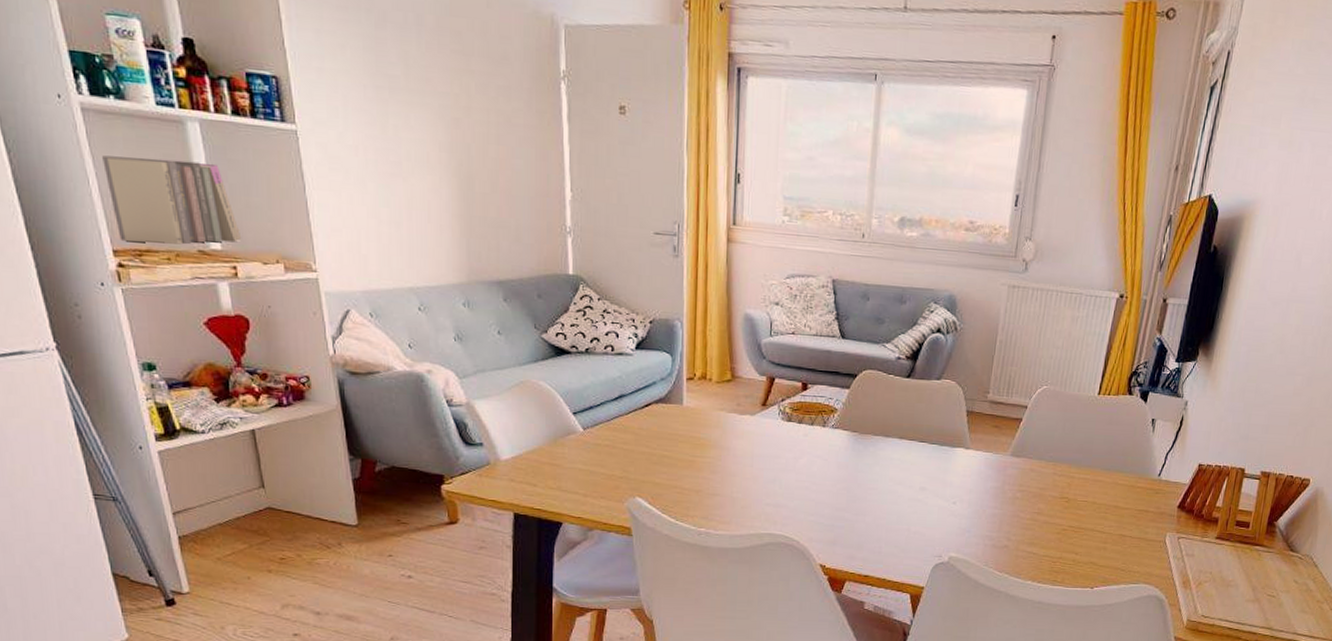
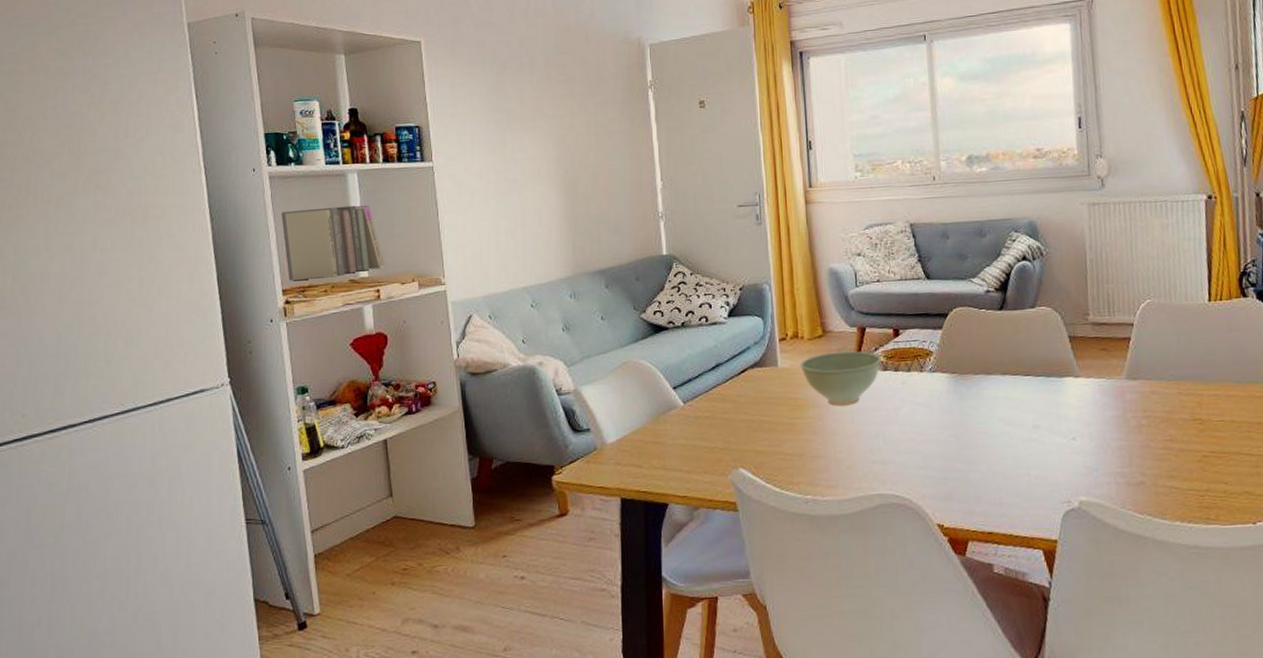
bowl: none [706,397,787,450] -> present [800,351,881,406]

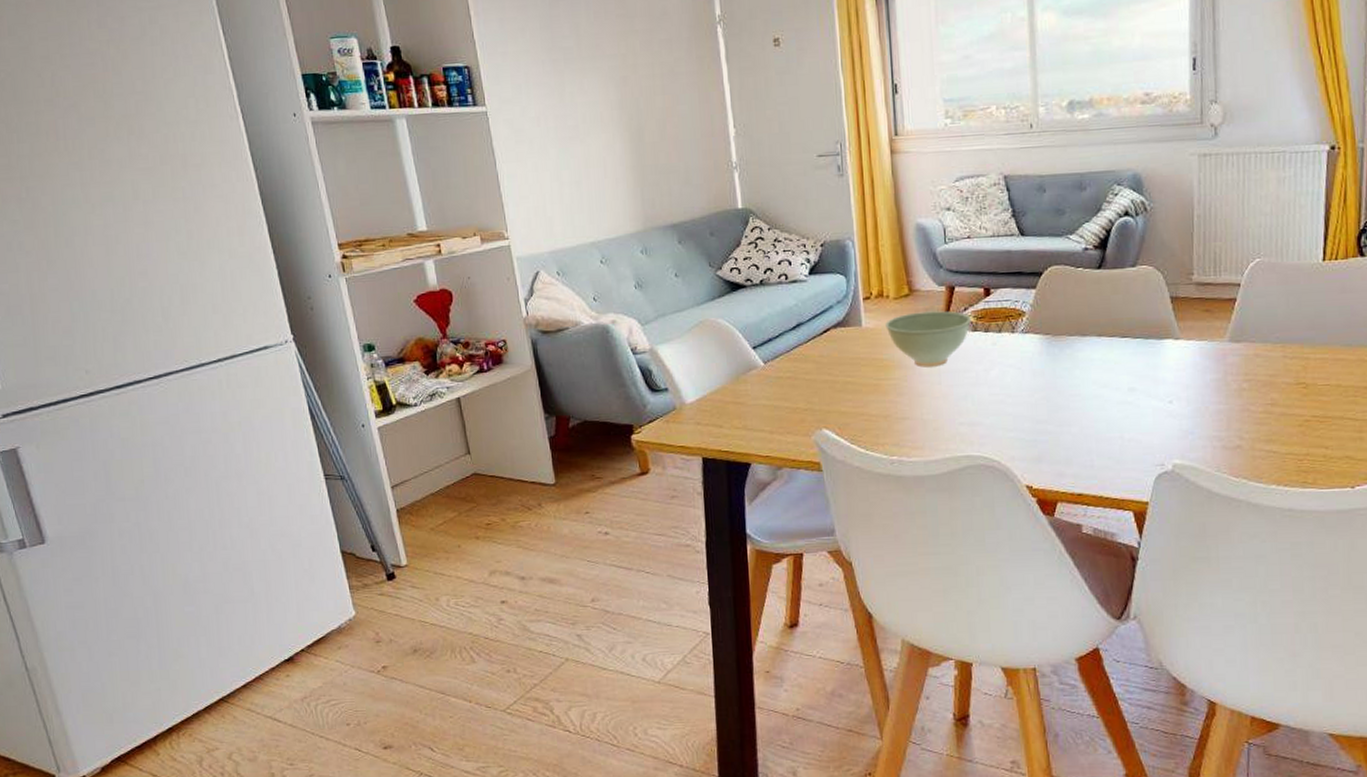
books: present [281,205,385,281] -> none [329,154,444,235]

